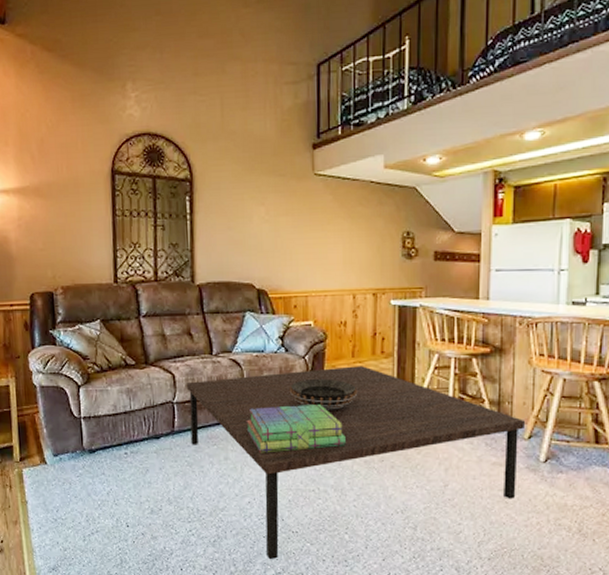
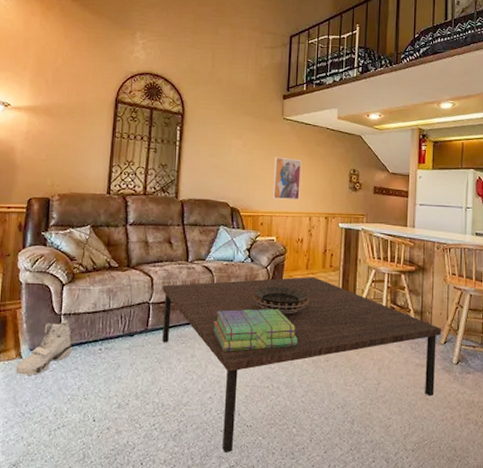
sneaker: none [42,423,97,481] -> present [16,320,73,375]
wall art: none [305,223,341,276] -> present [272,157,302,200]

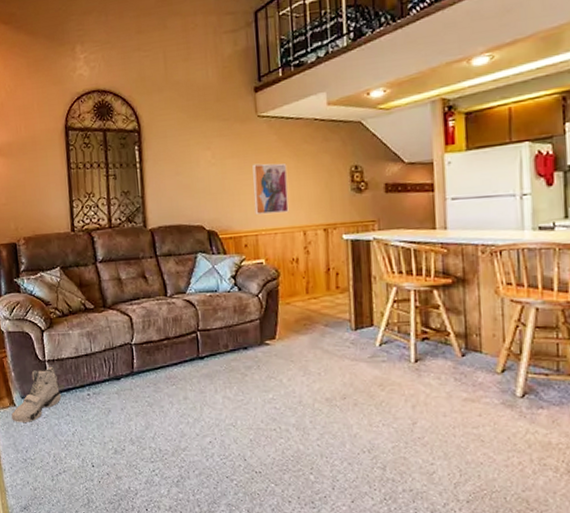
coffee table: present [162,277,441,454] -> none [143,302,496,501]
stack of books: present [212,309,298,352] -> none [203,342,305,393]
decorative bowl: present [253,287,310,315] -> none [245,316,315,348]

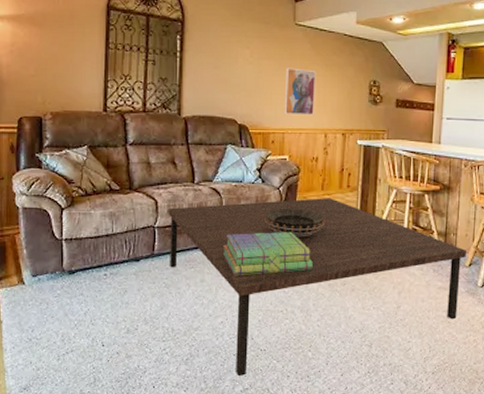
sneaker: present [11,366,61,422] -> none [19,245,76,301]
coffee table: none [143,302,496,501] -> present [168,198,466,377]
stack of books: none [203,342,305,393] -> present [222,232,313,276]
decorative bowl: none [245,316,315,348] -> present [265,209,326,237]

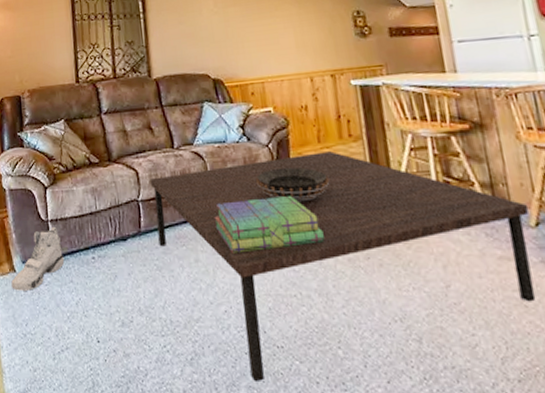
sneaker: none [19,245,76,301] -> present [11,226,65,291]
wall art: present [284,67,316,116] -> none [254,10,294,63]

